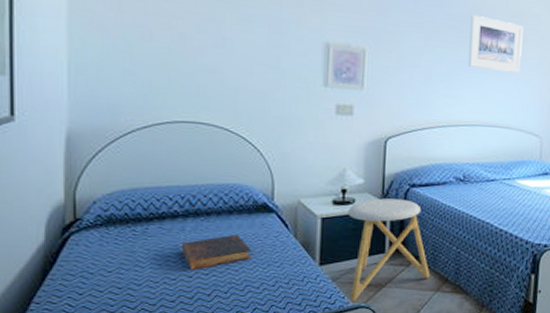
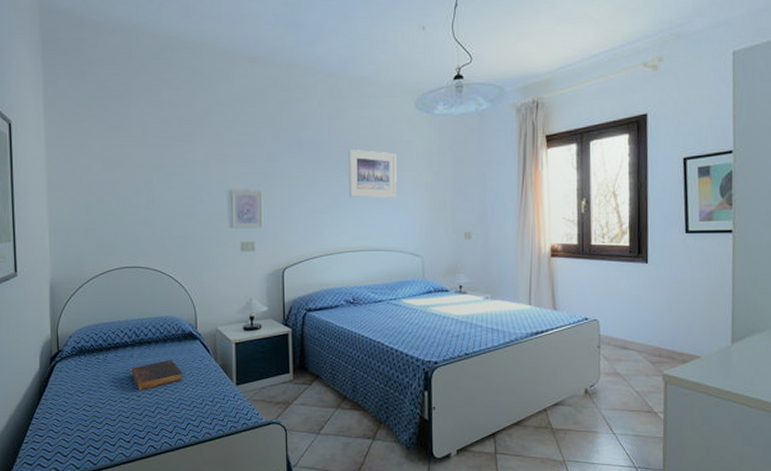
stool: present [347,198,430,302] -> none [256,323,330,418]

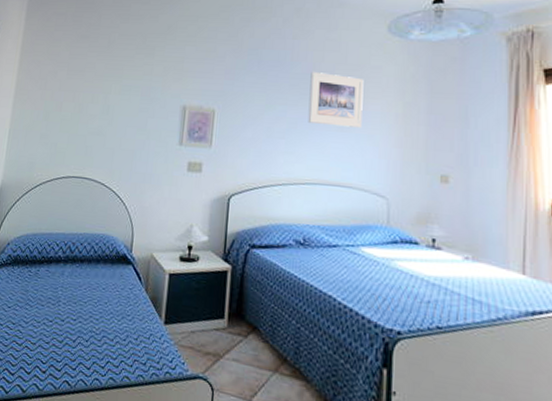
book: present [131,360,183,391] -> none [59,283,110,315]

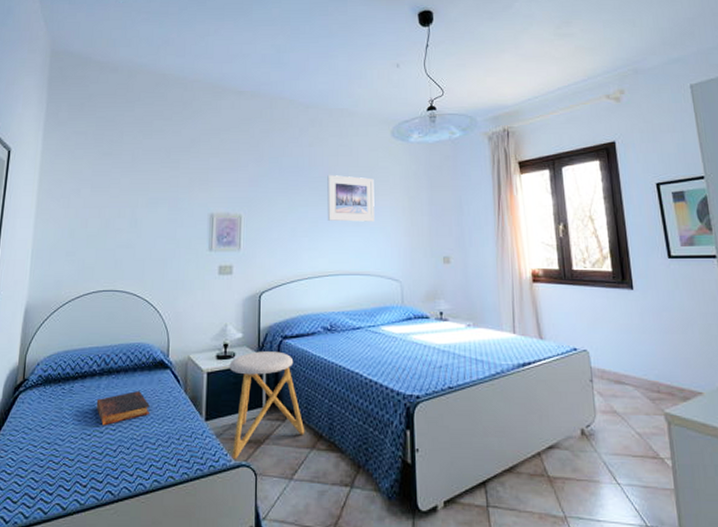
book: none [59,283,110,315] -> present [96,391,150,426]
stool: none [189,257,269,370] -> present [229,351,305,460]

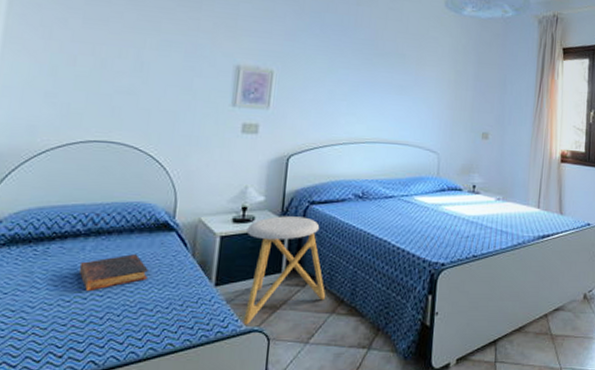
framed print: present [327,174,375,222] -> none [369,37,423,92]

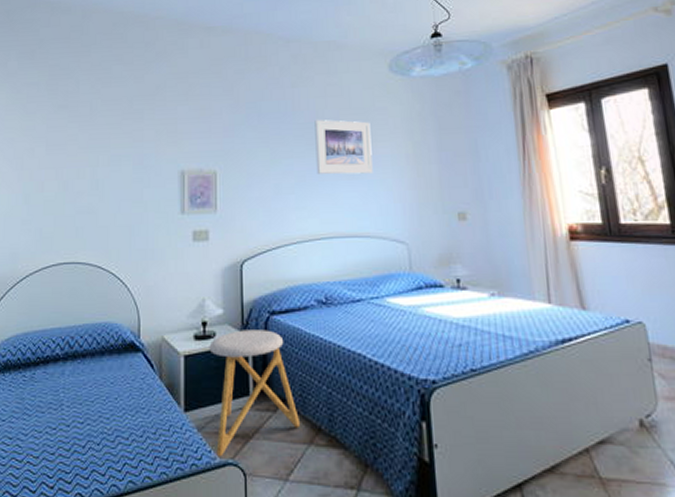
book: present [78,254,148,292] -> none [61,378,121,419]
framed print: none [369,37,423,92] -> present [314,119,373,175]

